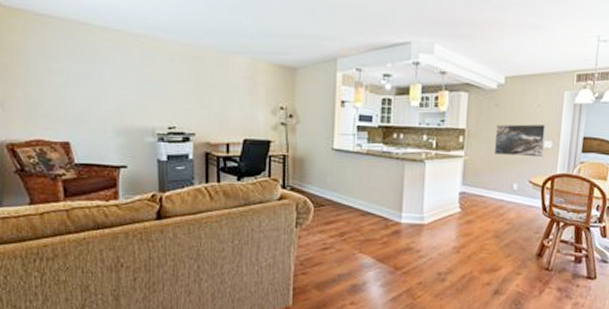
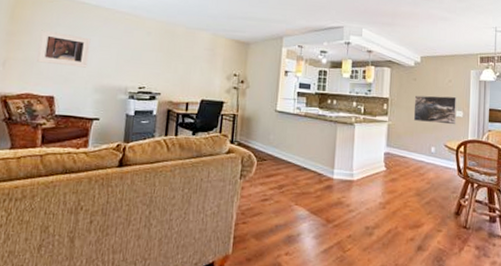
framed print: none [40,60,103,106] -> present [37,30,91,68]

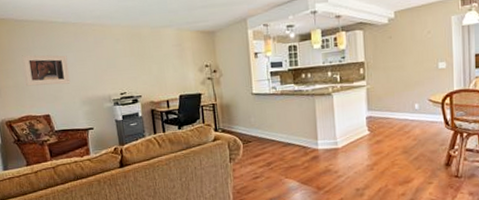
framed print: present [413,95,457,125] -> none [391,47,440,80]

